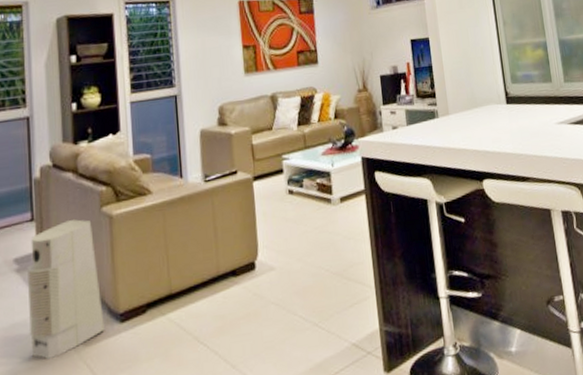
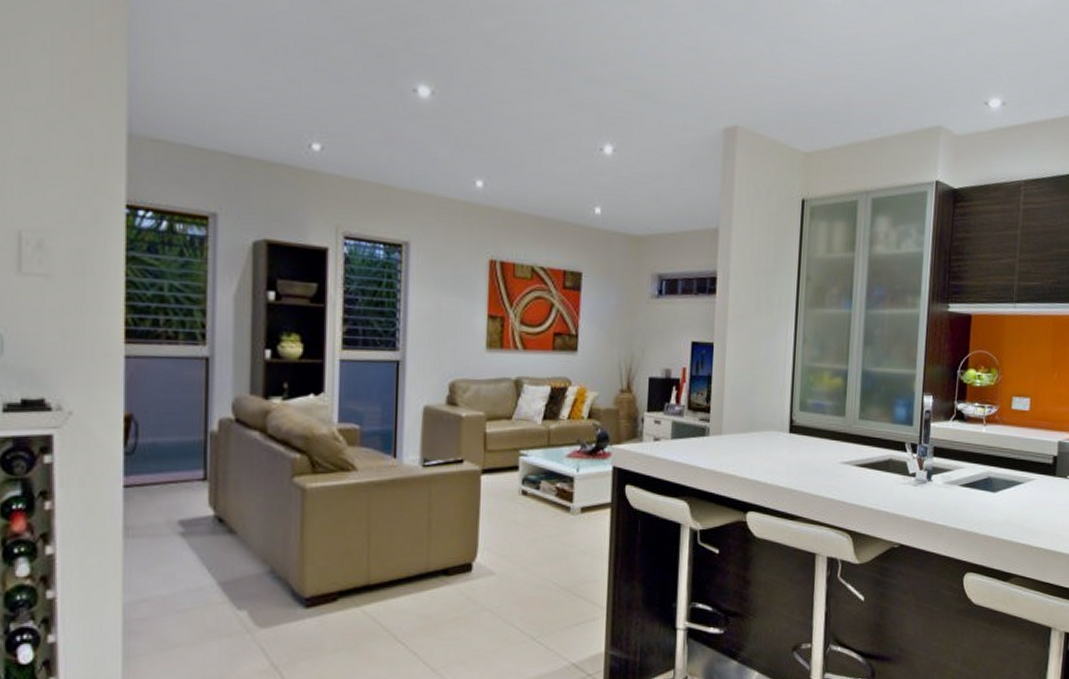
air purifier: present [27,219,104,360] -> none [194,486,286,637]

